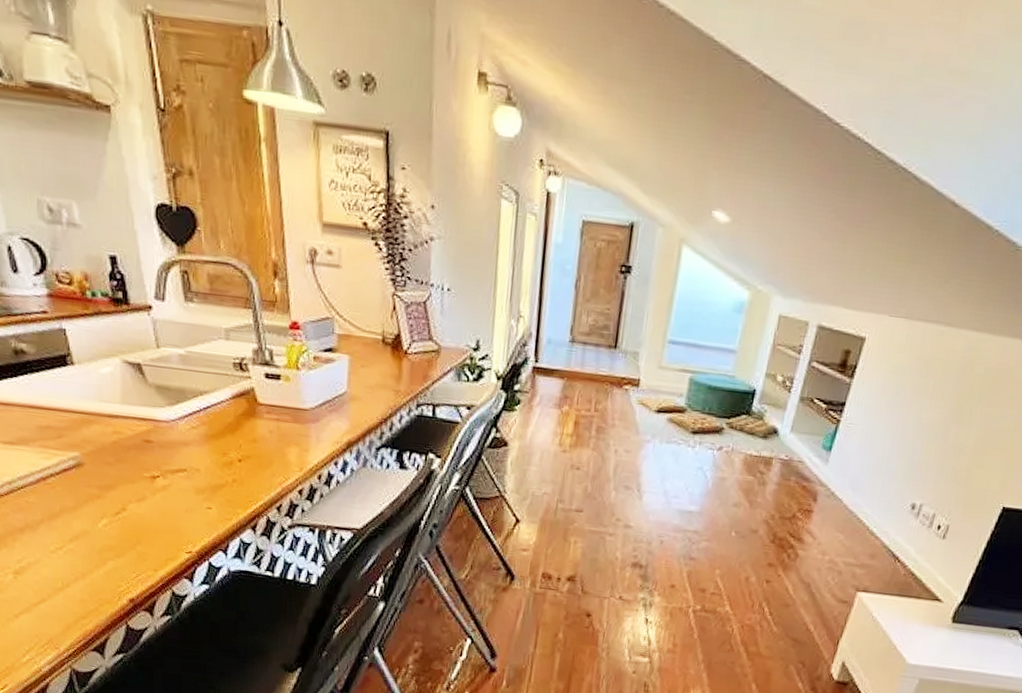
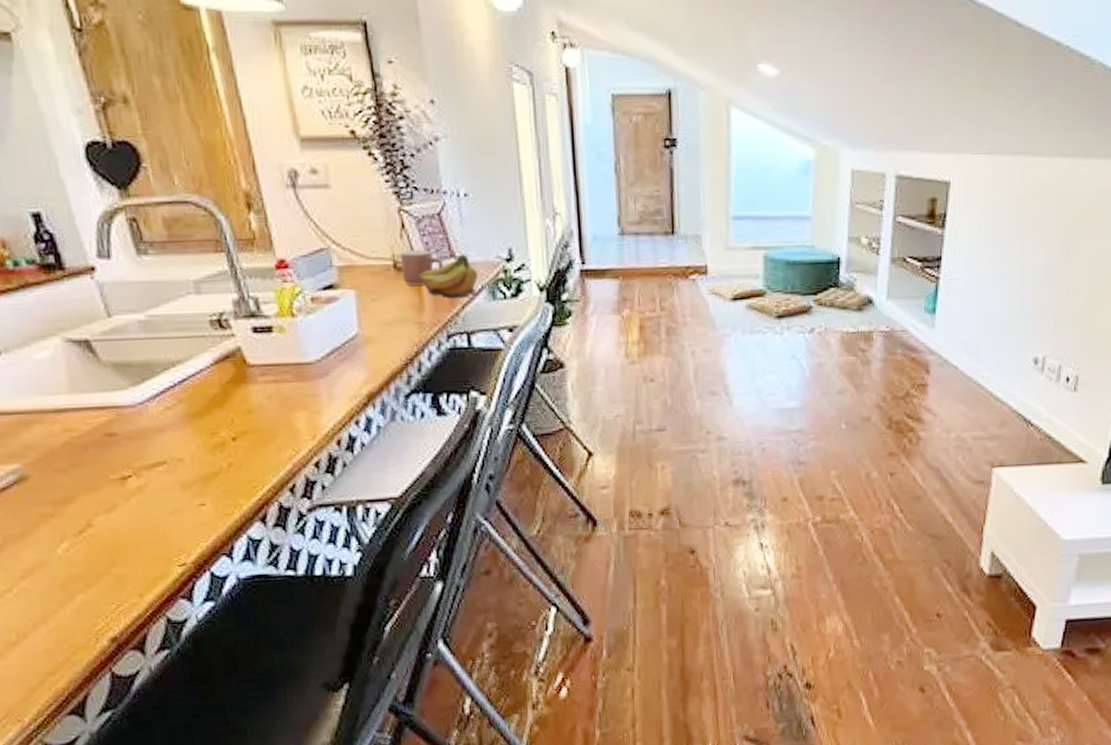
mug: none [387,329,423,360] -> present [399,250,444,286]
fruit: none [400,338,449,376] -> present [417,253,478,299]

